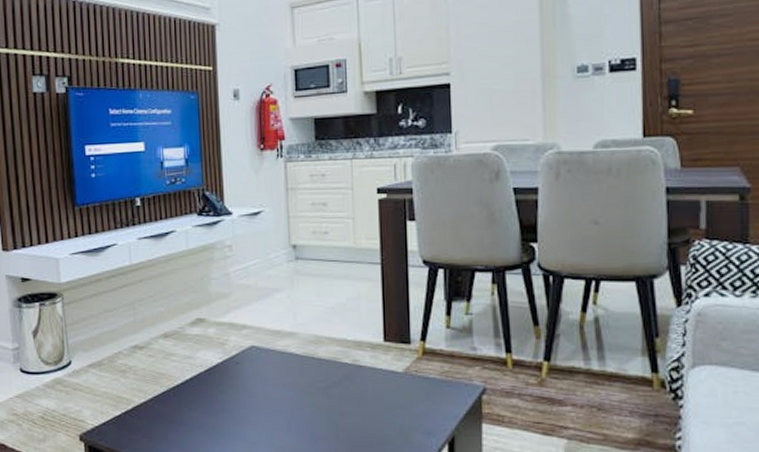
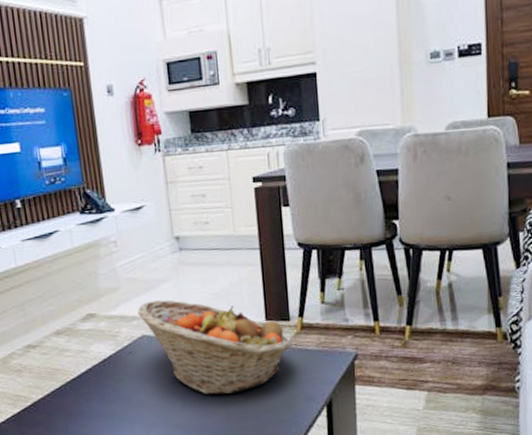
fruit basket: none [248,310,413,418] -> present [137,299,293,395]

